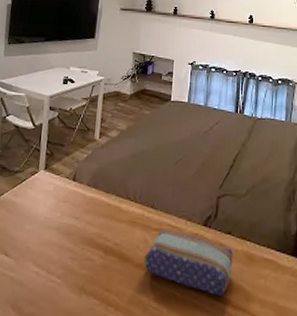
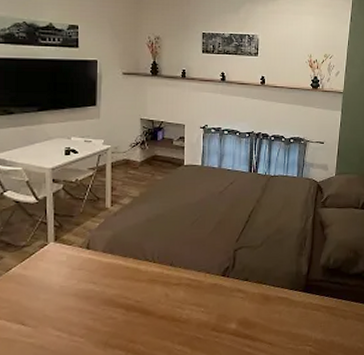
pencil case: present [144,229,233,297] -> none [166,282,250,333]

